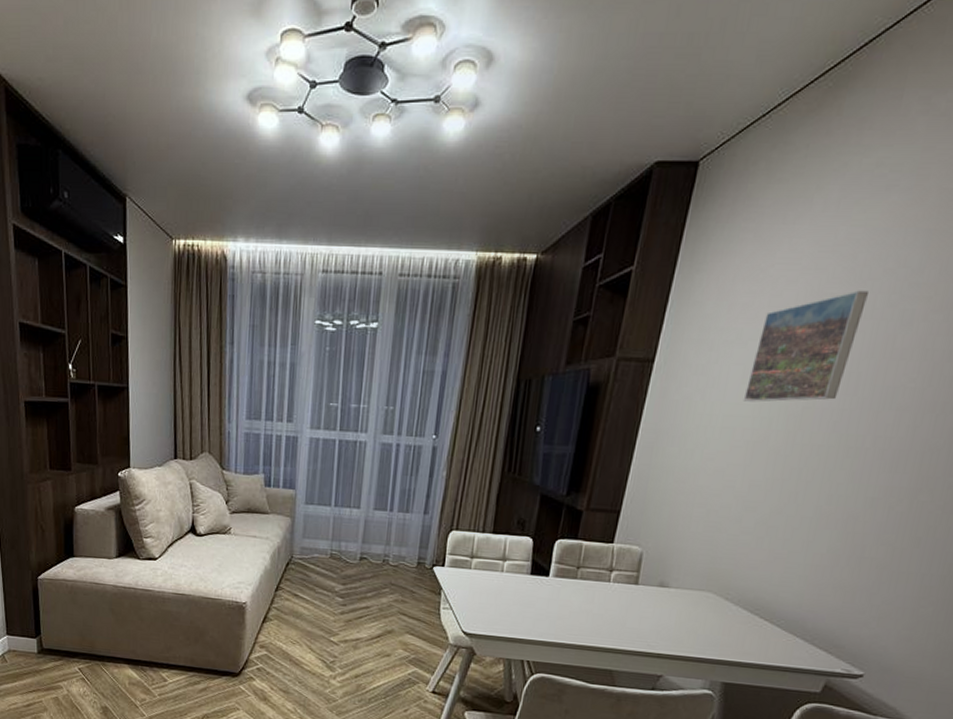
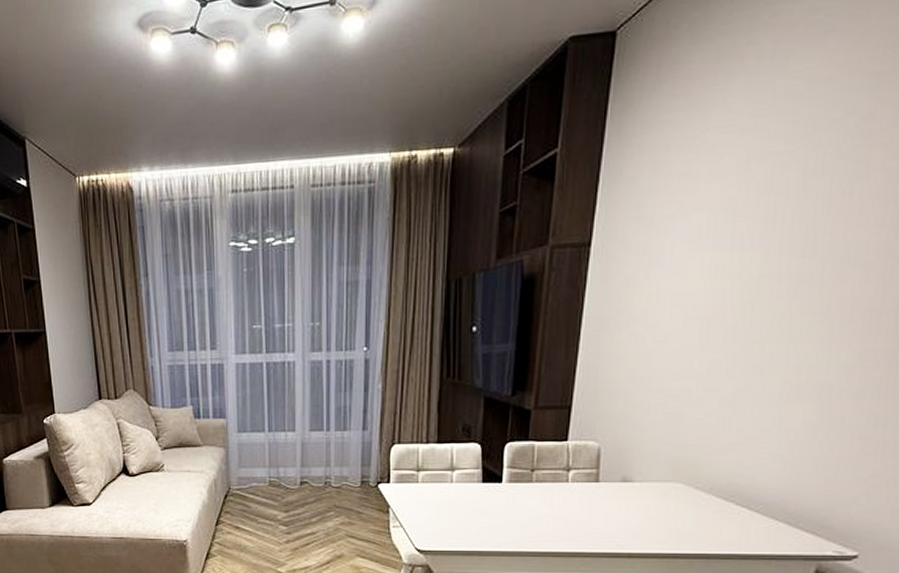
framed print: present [742,290,868,402] -> none [691,144,816,277]

